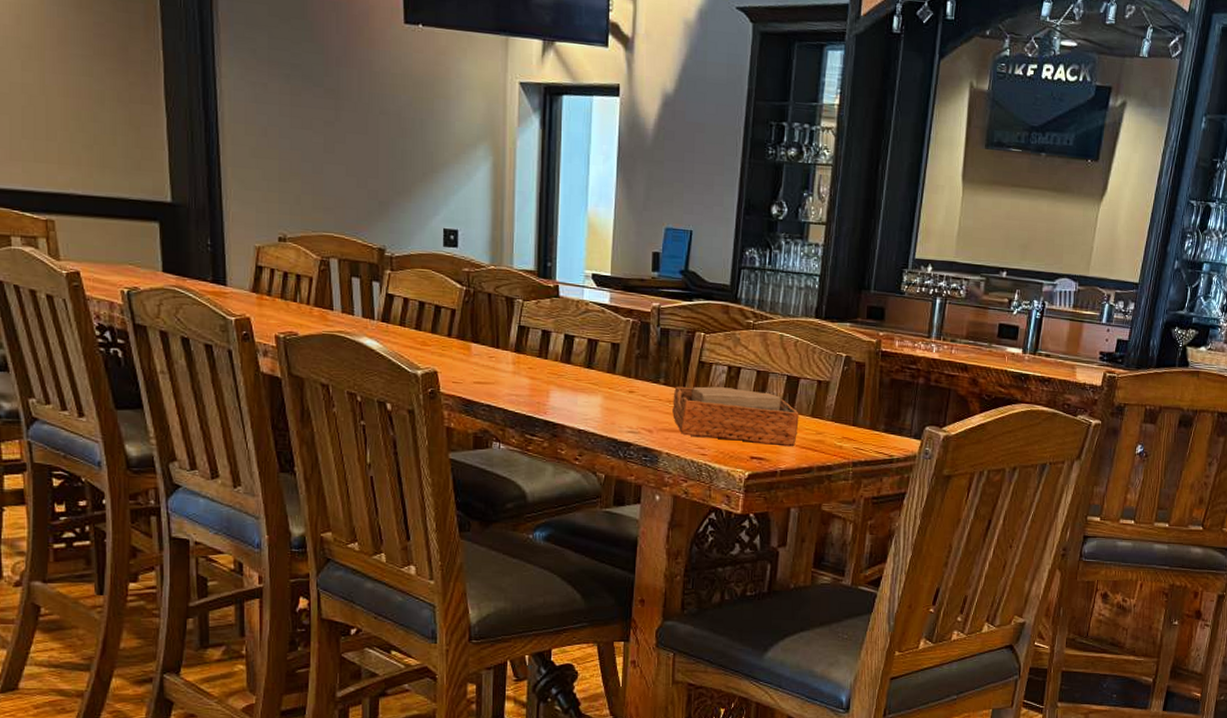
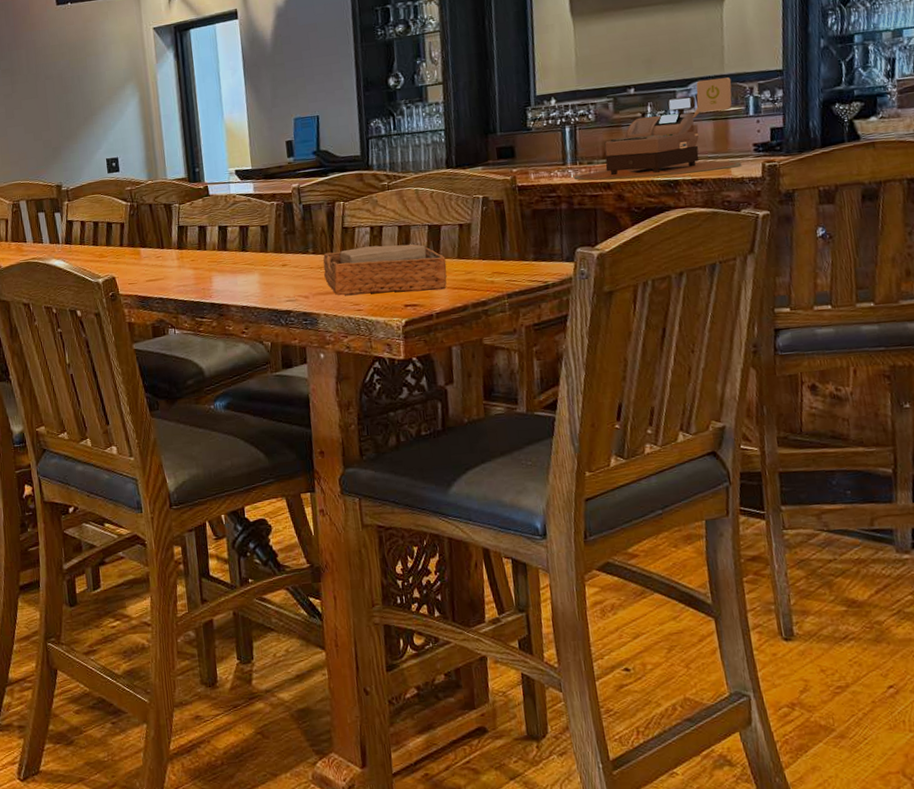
cash register: none [935,277,1093,372] -> present [573,77,742,181]

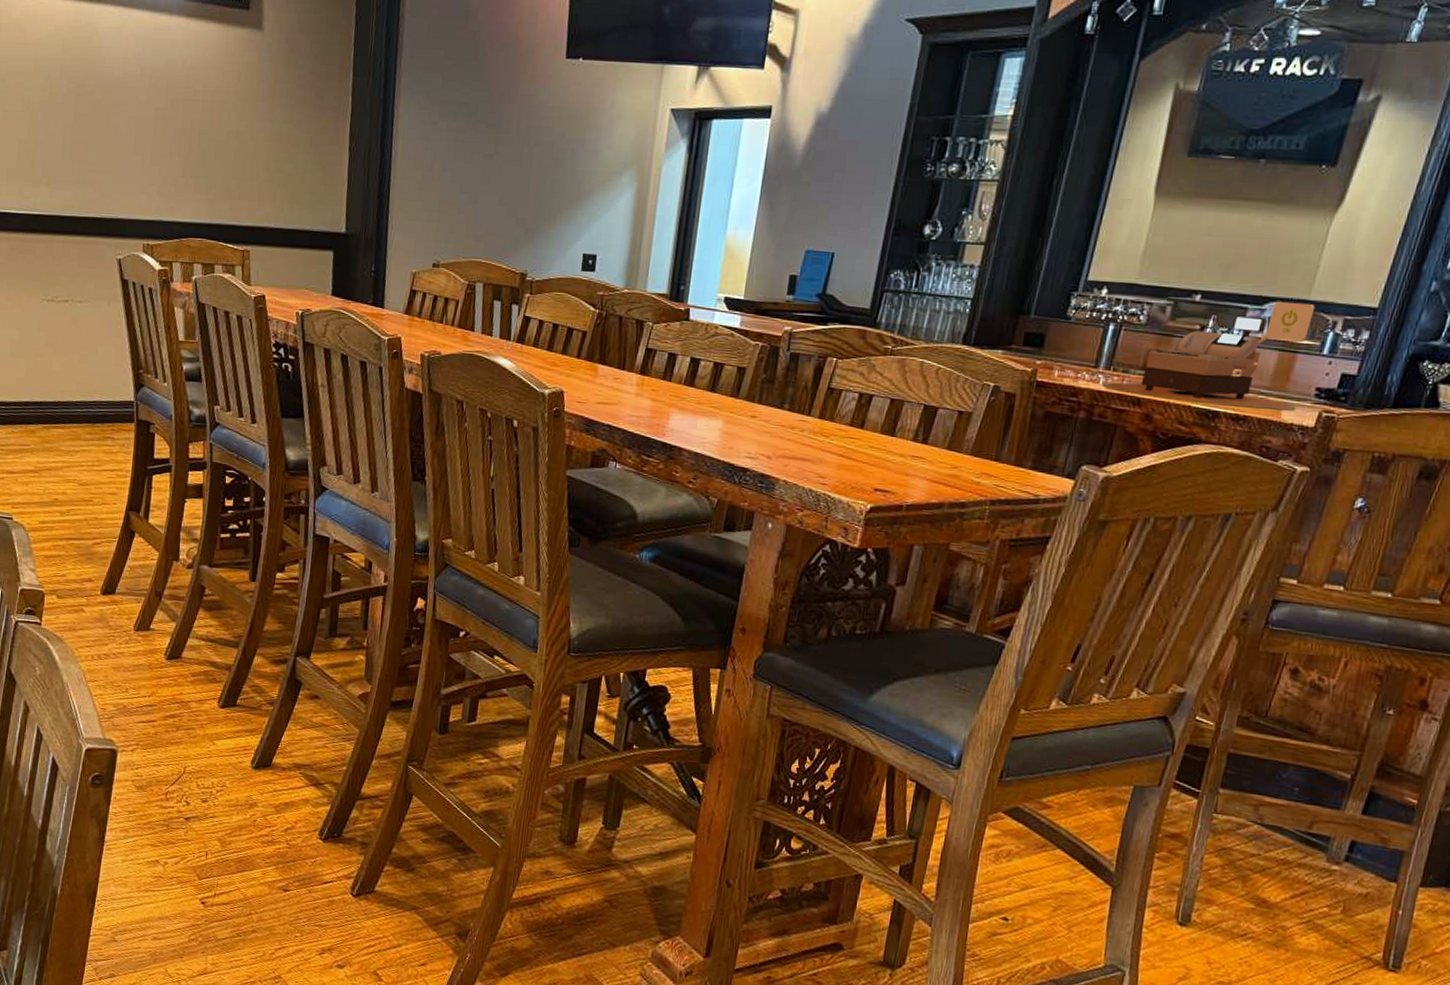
napkin holder: present [323,244,447,296] -> none [793,412,934,480]

